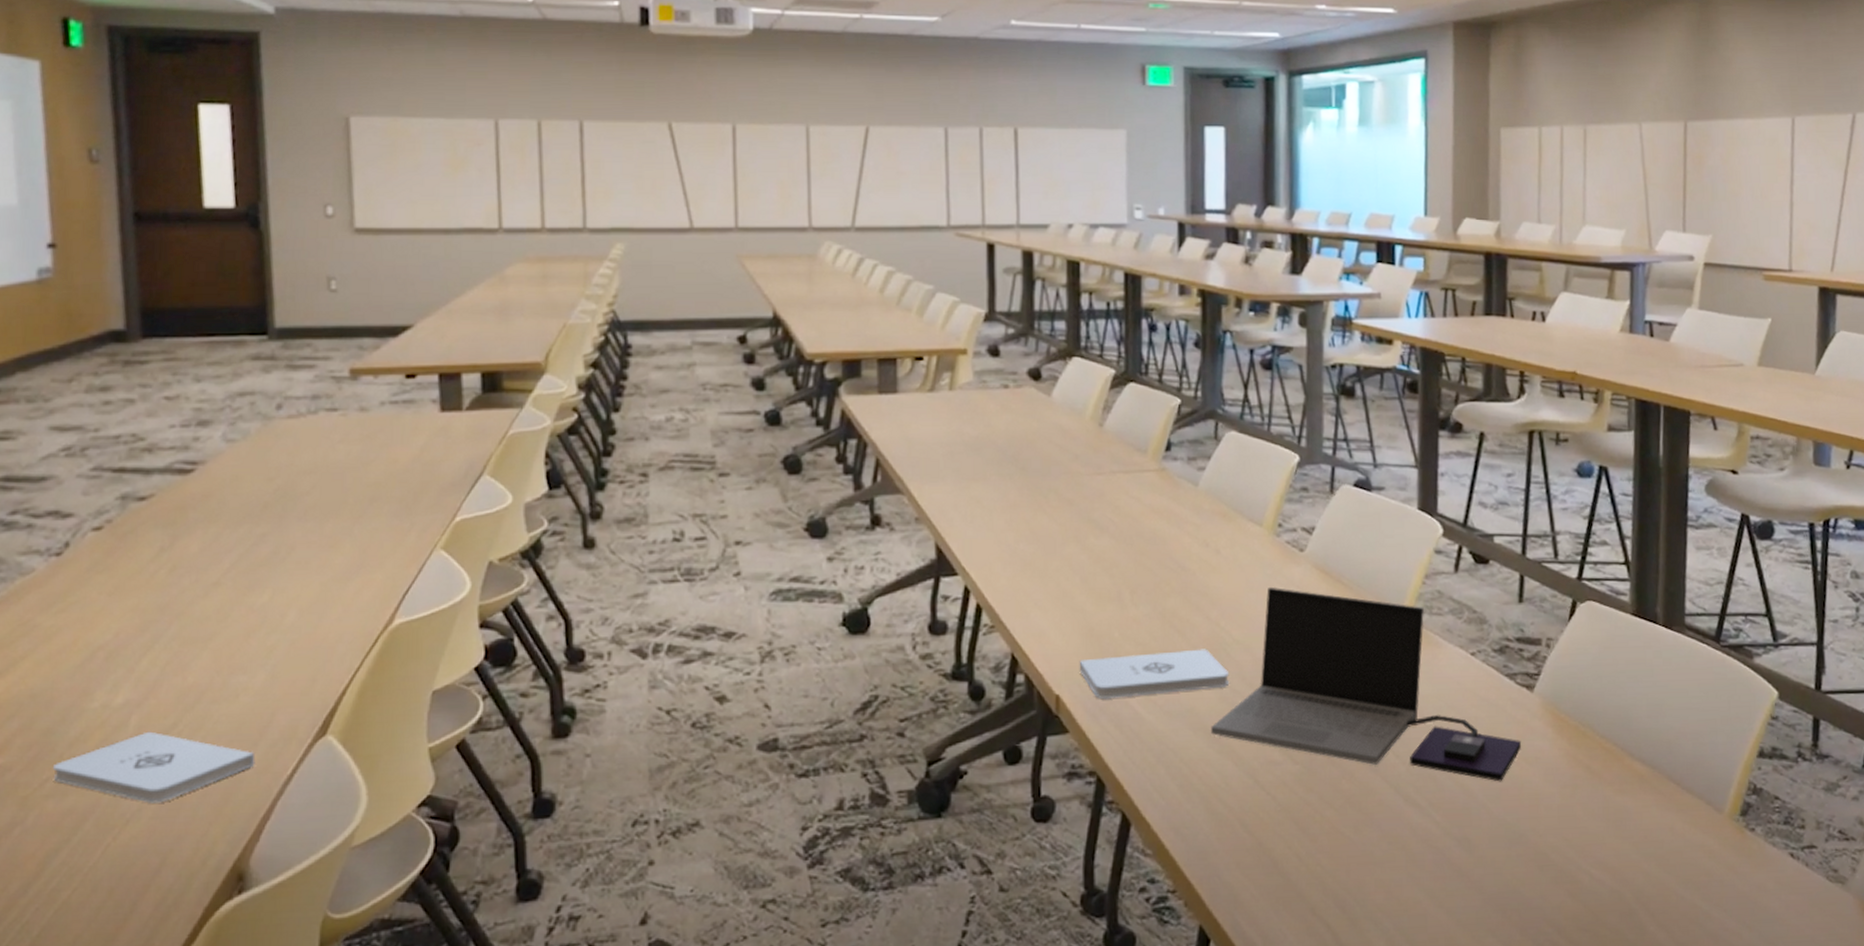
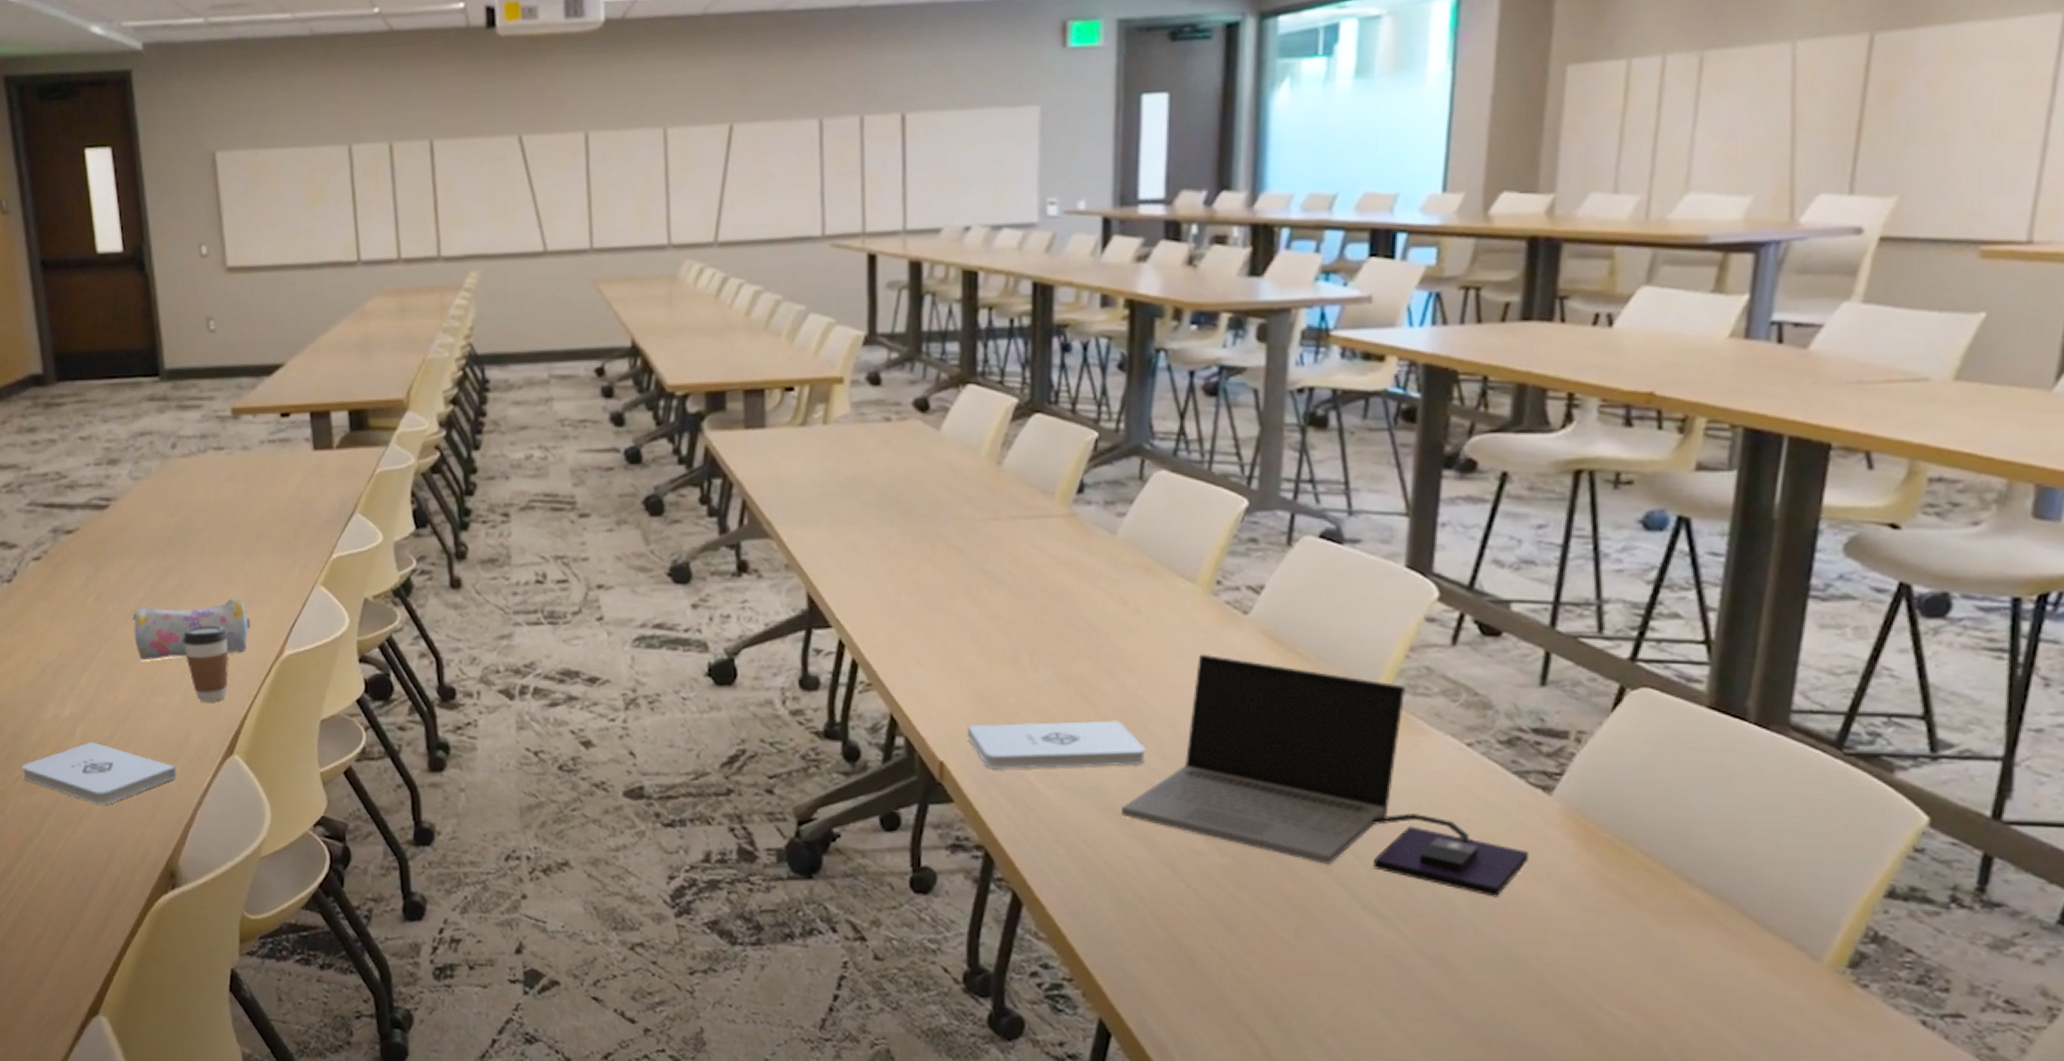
pencil case: none [212,566,357,637] -> present [131,599,251,661]
coffee cup: none [274,596,330,679] -> present [183,626,229,703]

